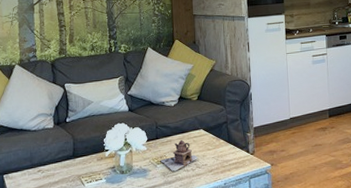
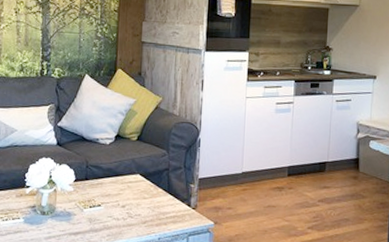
teapot: present [160,140,198,172] -> none [87,184,132,220]

